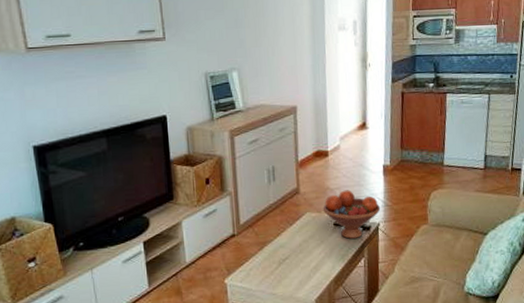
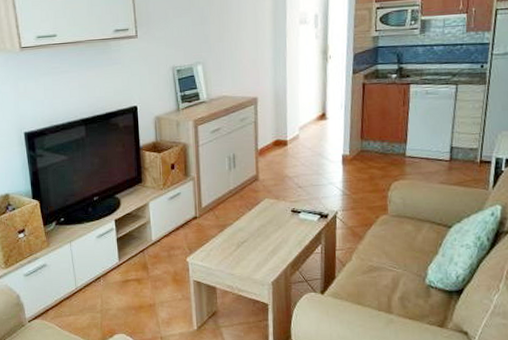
fruit bowl: present [322,190,381,239] -> none [281,178,339,226]

